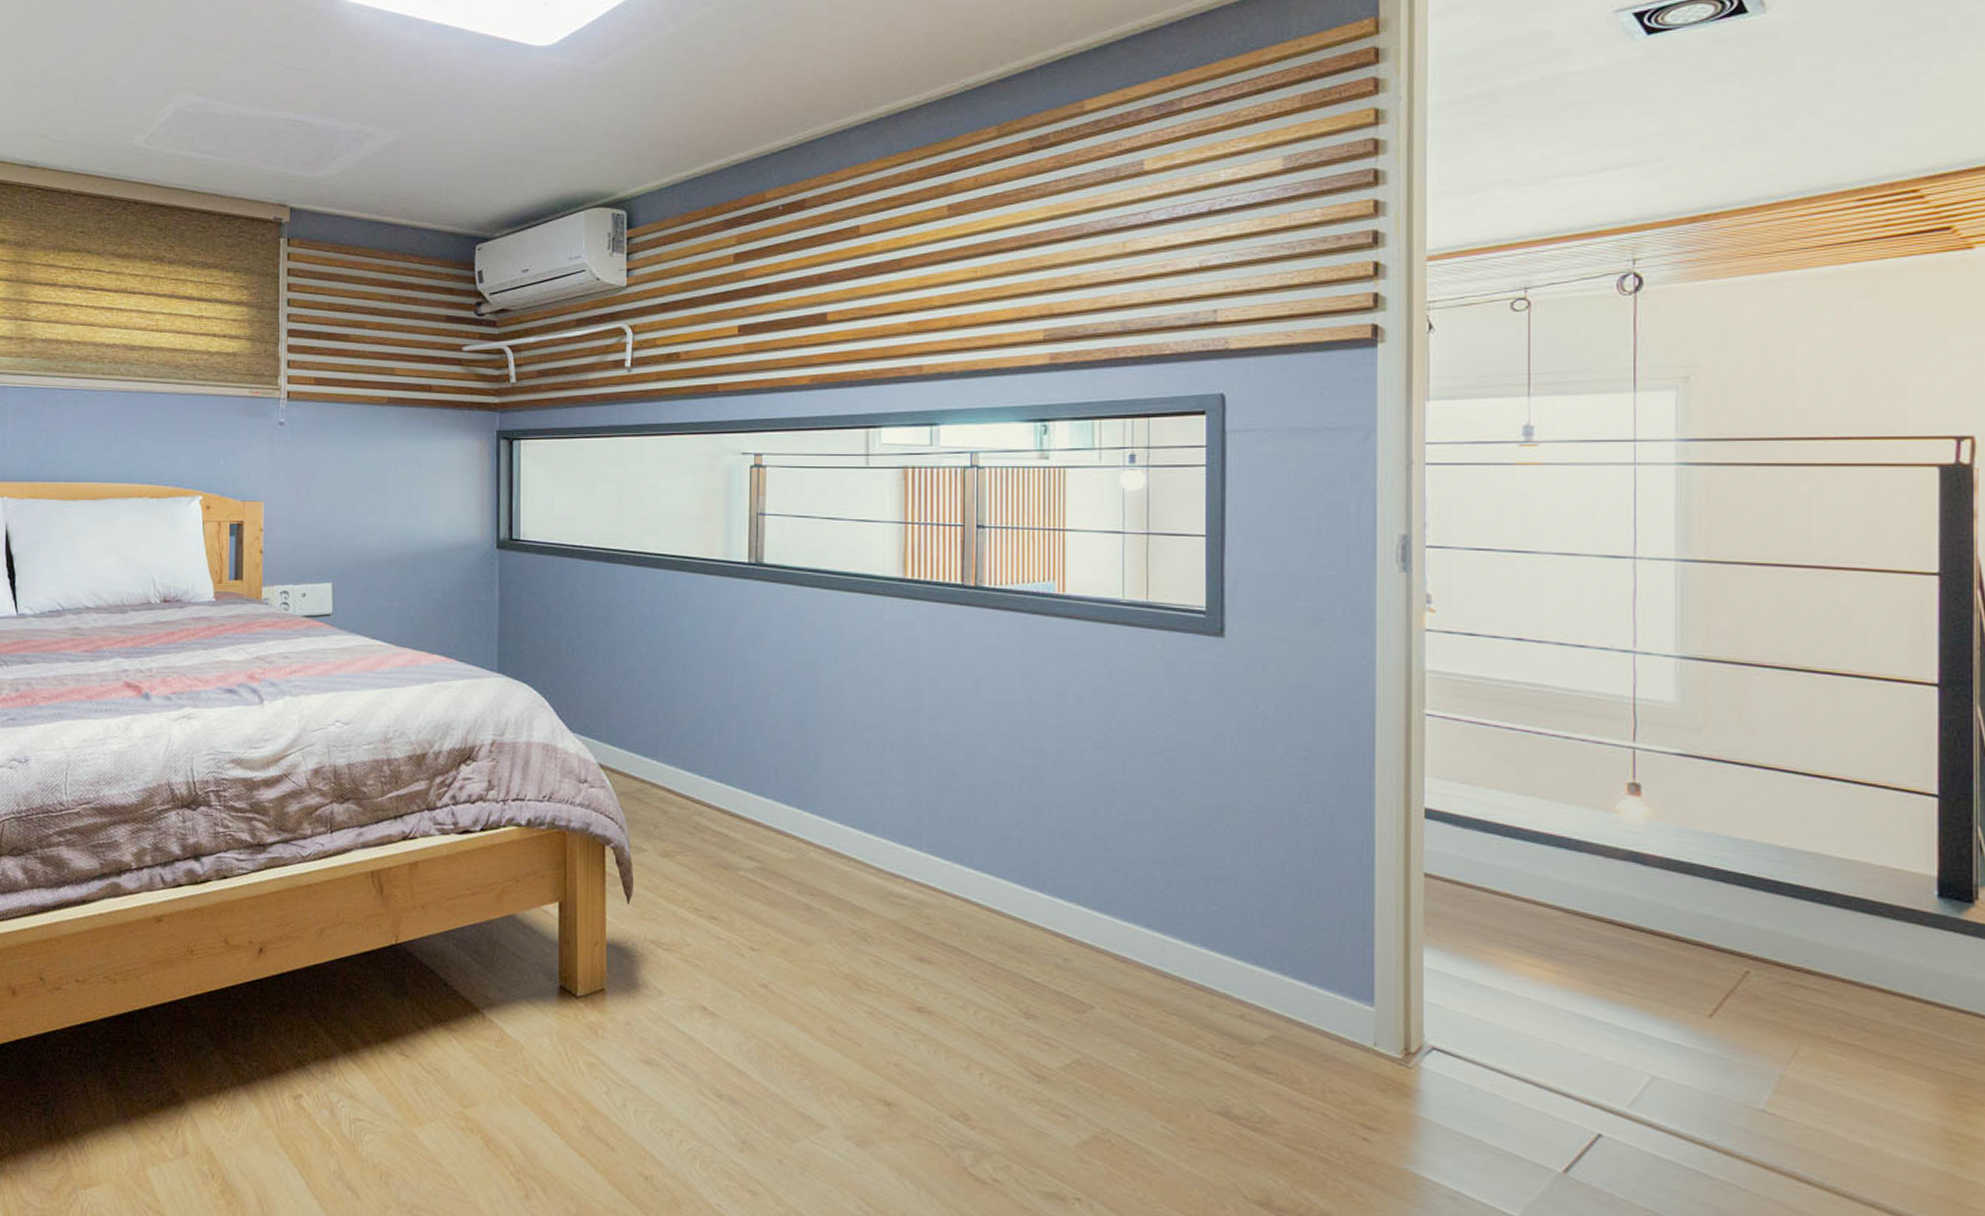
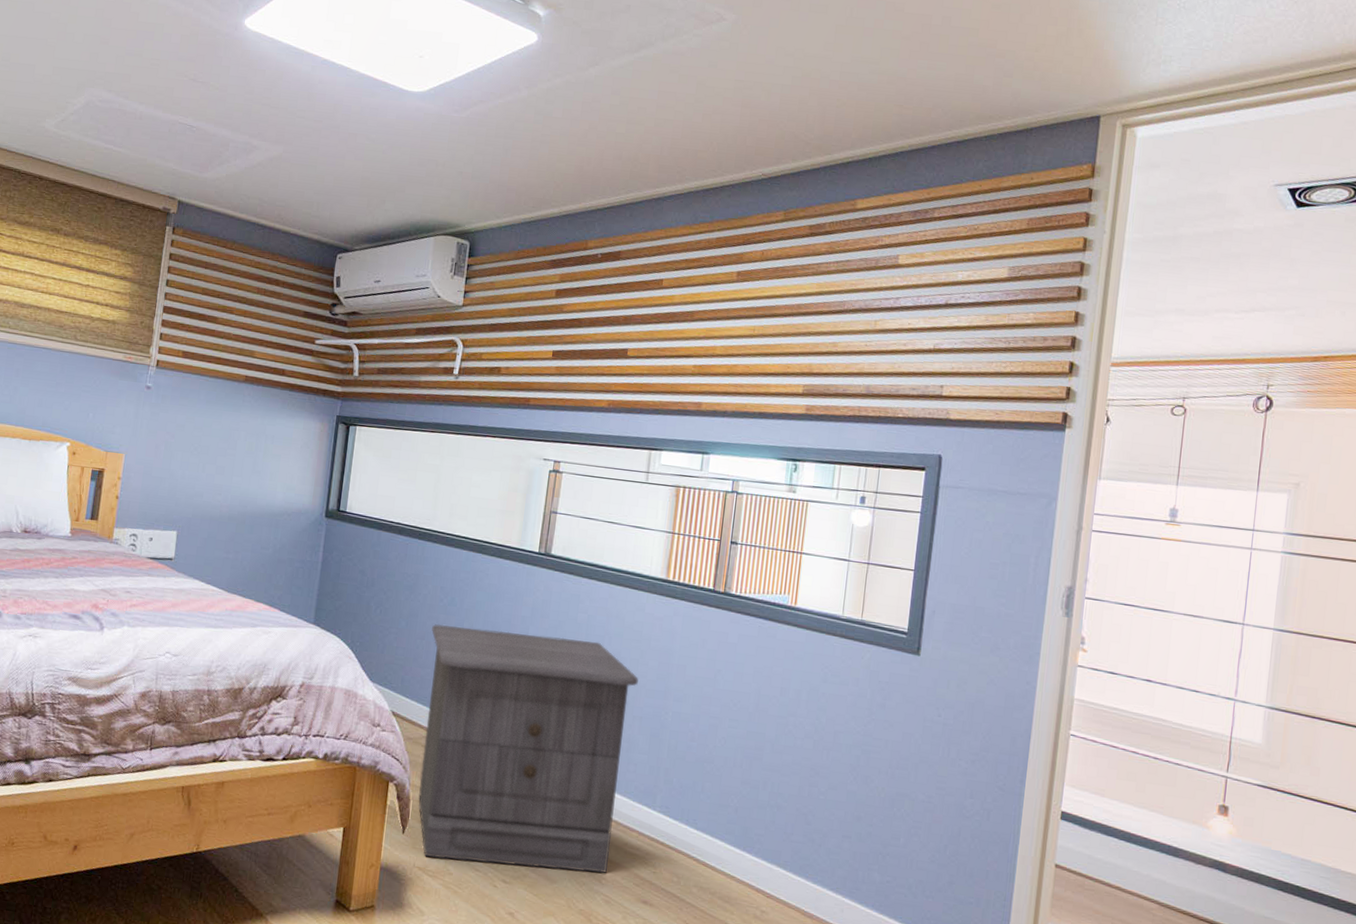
nightstand: none [634,657,884,930] -> present [418,623,639,873]

